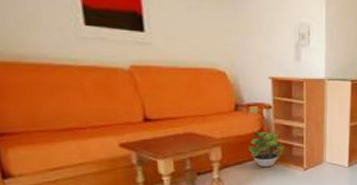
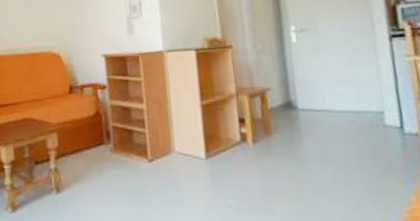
potted plant: present [247,131,285,168] -> none [83,114,125,158]

